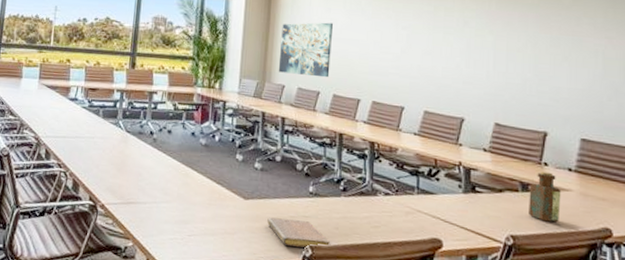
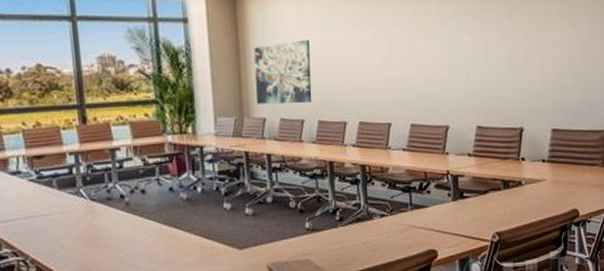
bottle: present [529,171,561,223] -> none [510,166,537,214]

